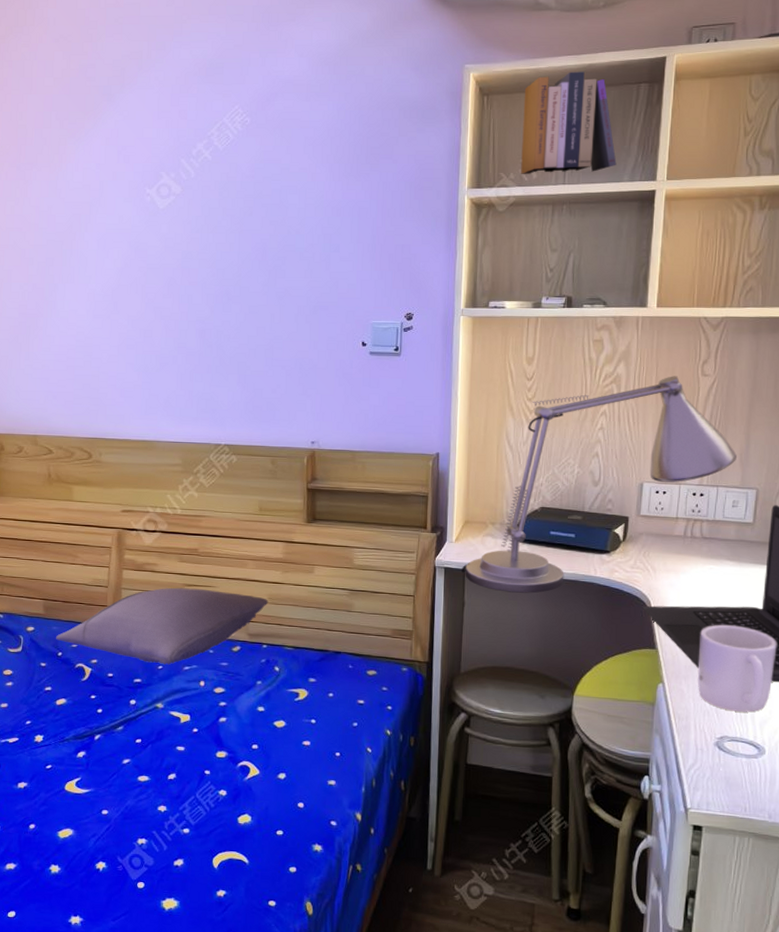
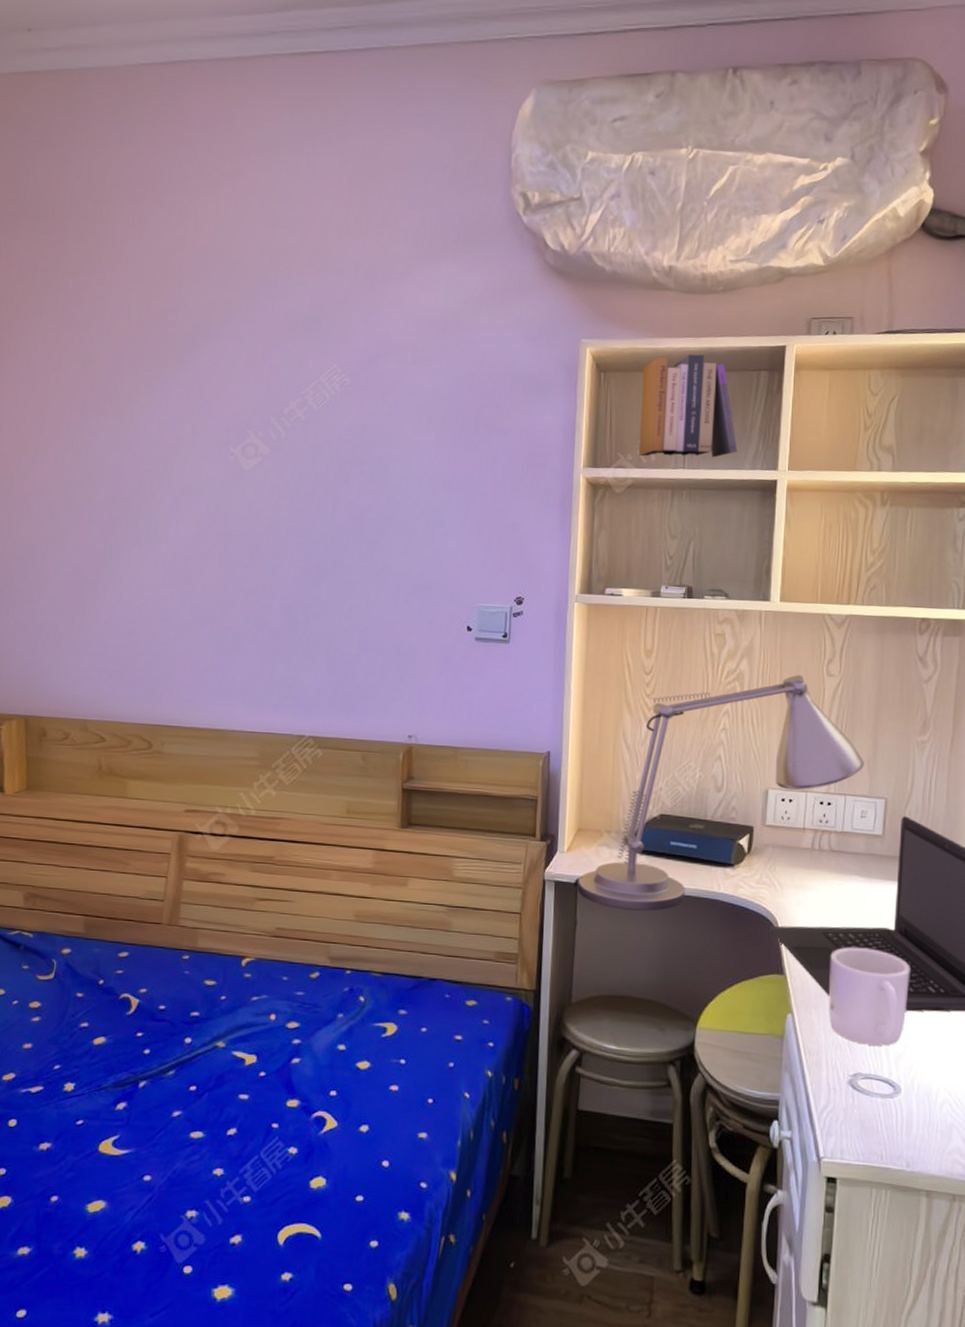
pillow: present [56,587,269,665] -> none [97,902,354,995]

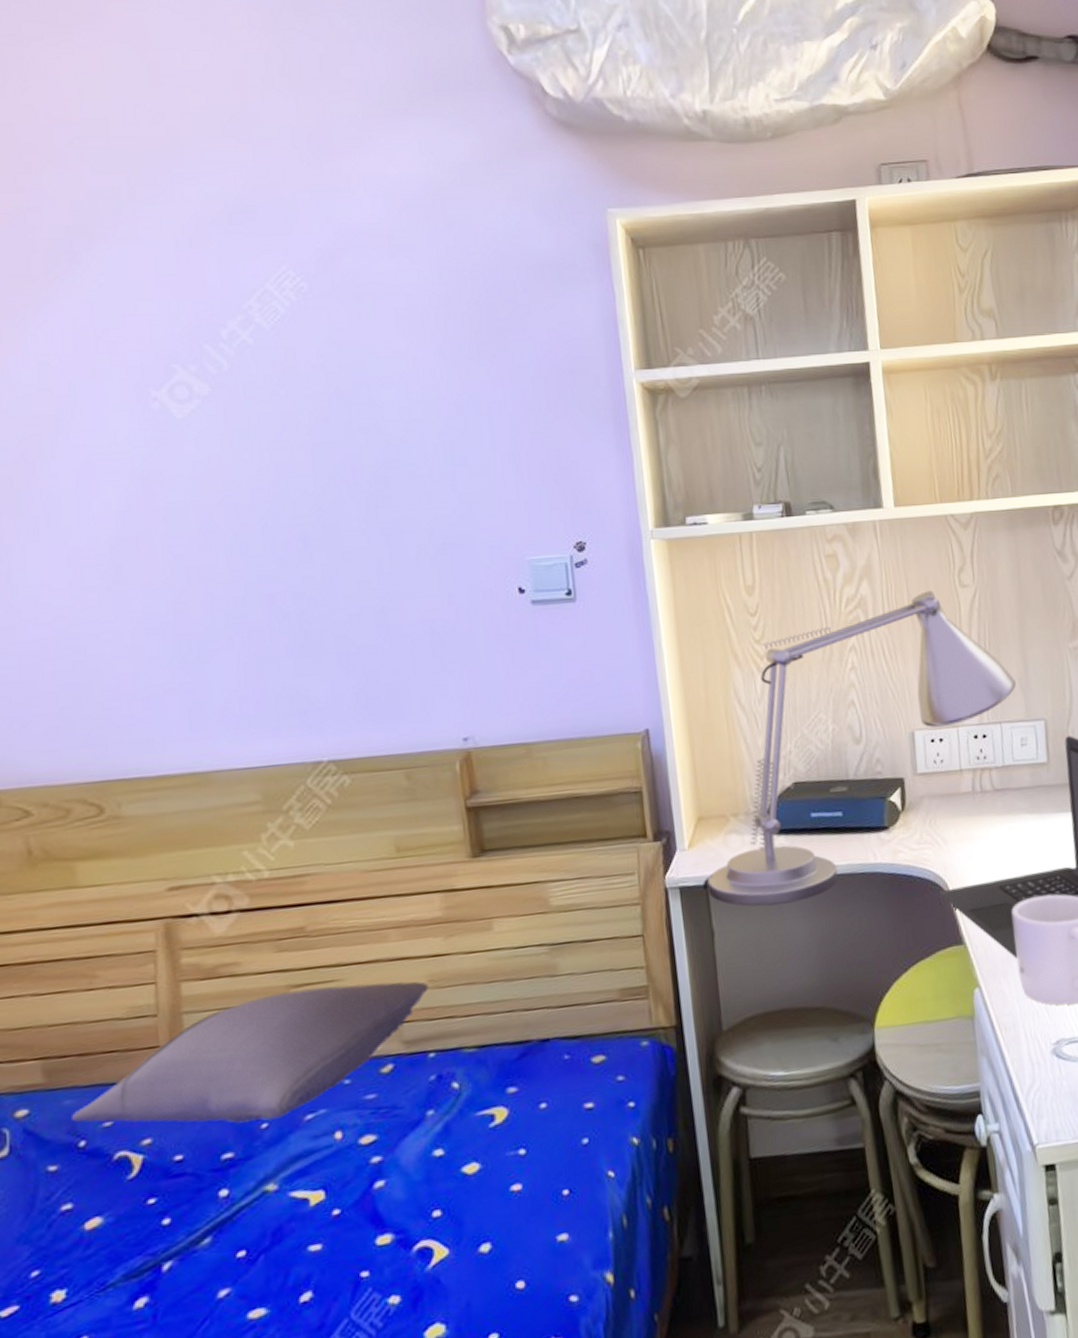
pillow: none [97,902,354,995] -> present [72,981,429,1124]
books: present [639,354,737,458] -> none [689,217,818,348]

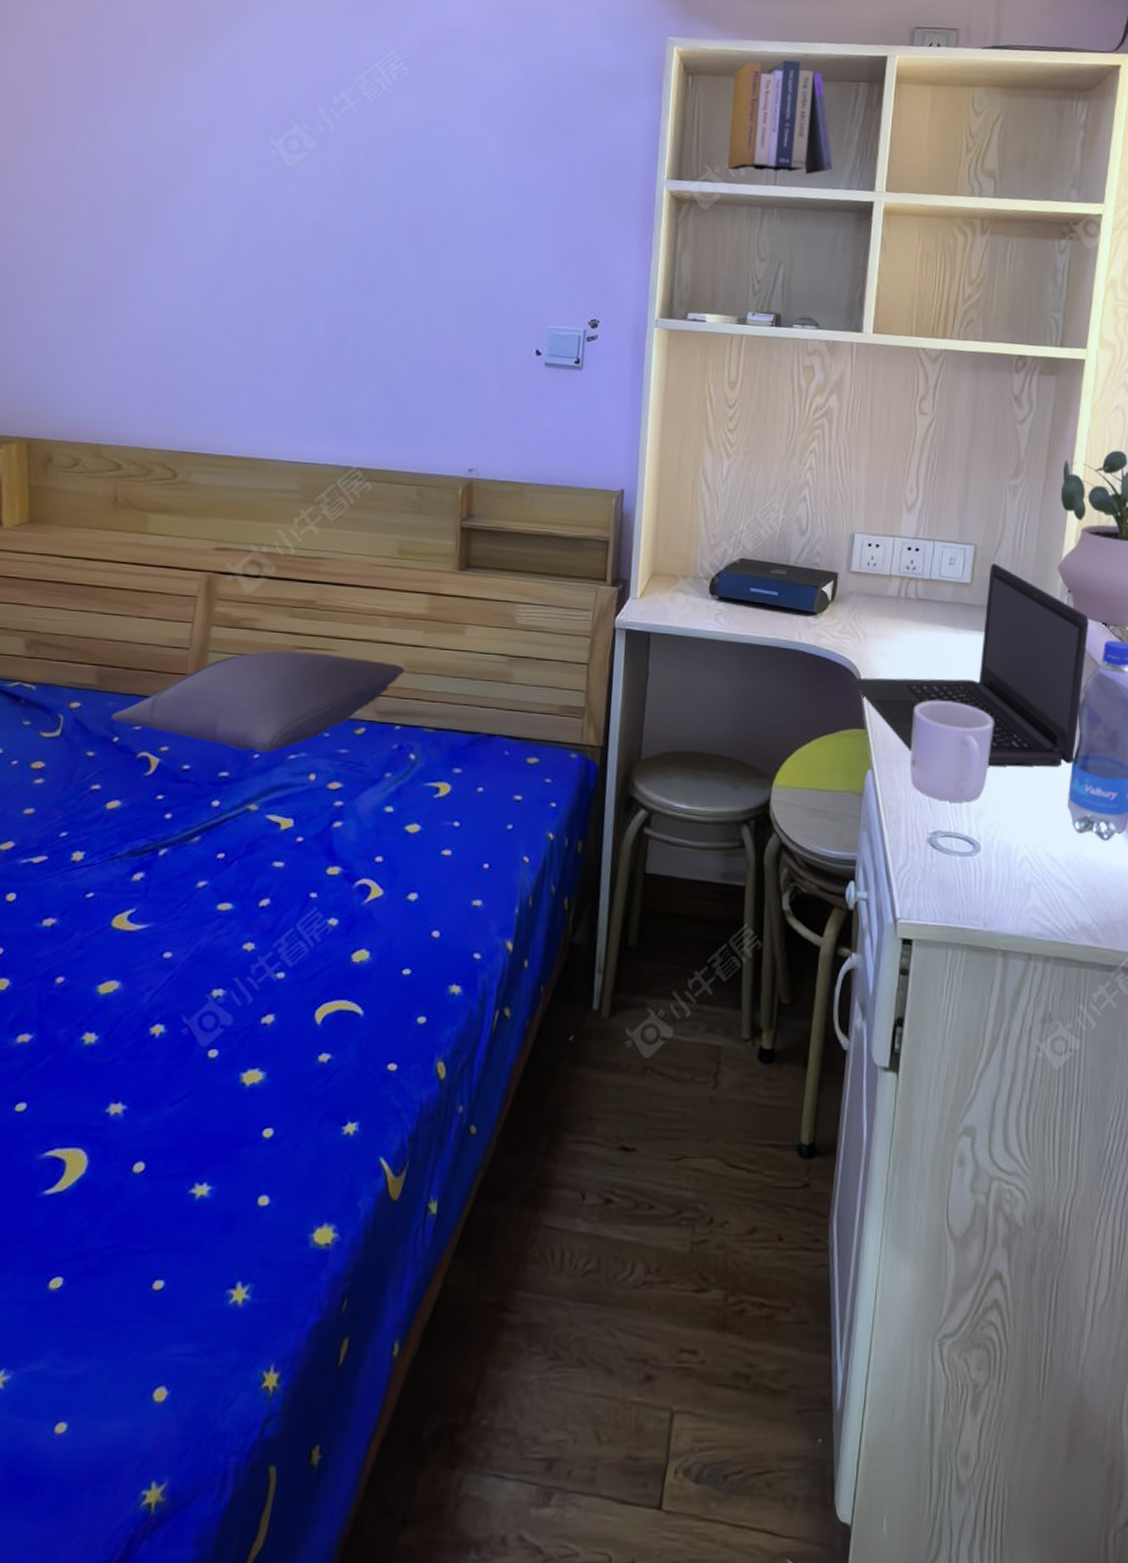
books: none [689,217,818,348] -> present [728,59,833,175]
desk lamp: present [703,590,1016,907] -> none [646,412,955,662]

